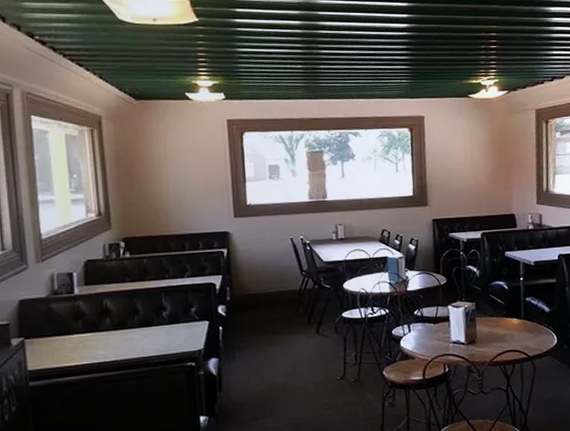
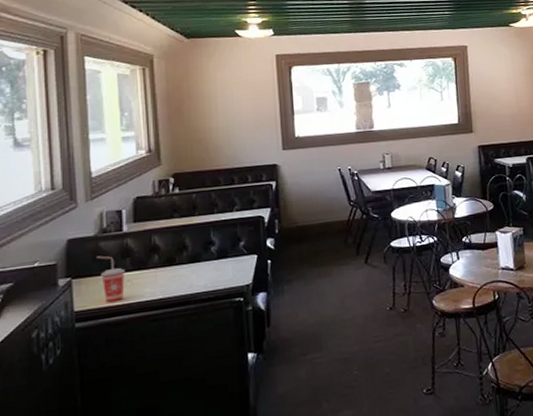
beverage cup: none [48,317,78,363] -> present [96,255,126,303]

